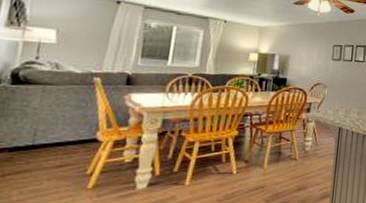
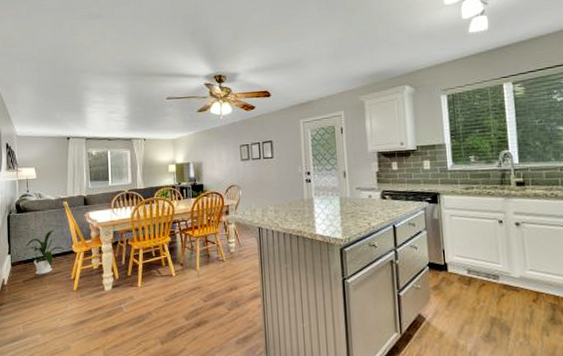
house plant: none [14,111,83,168] -> present [25,230,64,275]

